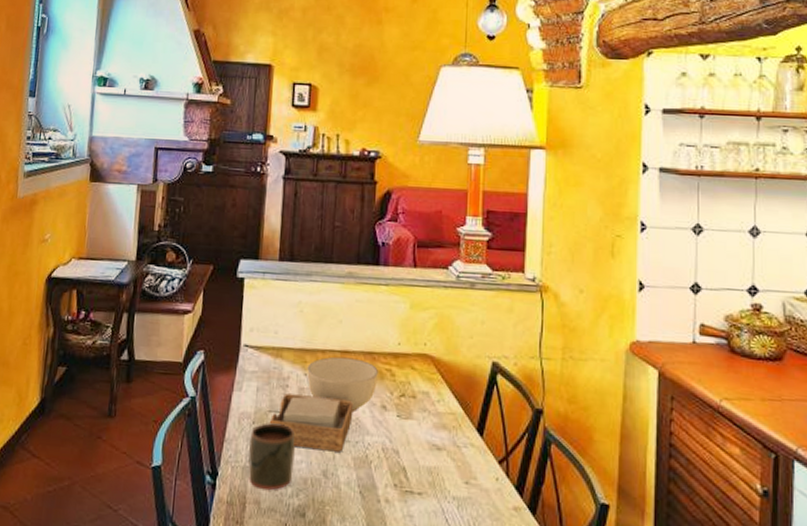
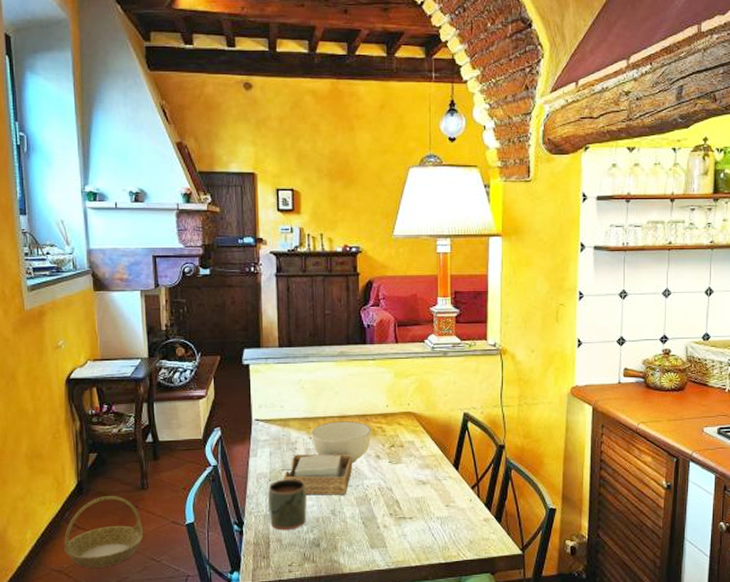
basket: none [14,420,104,510] -> present [63,496,144,568]

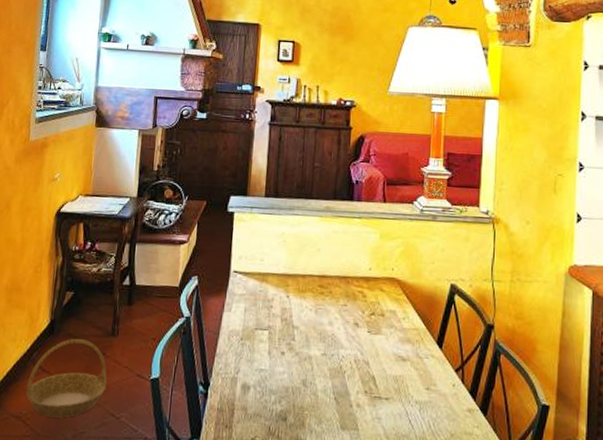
mug: present [267,479,307,530] -> none [236,339,279,398]
napkin holder: present [283,454,353,496] -> none [255,313,330,364]
bowl: present [311,421,372,463] -> none [289,280,353,329]

